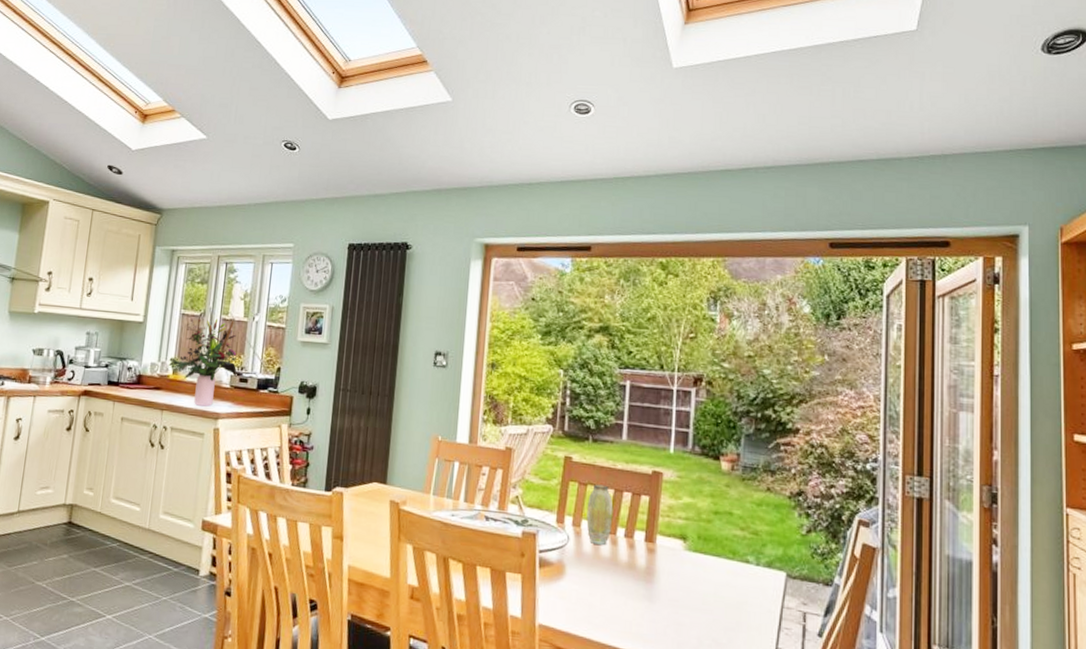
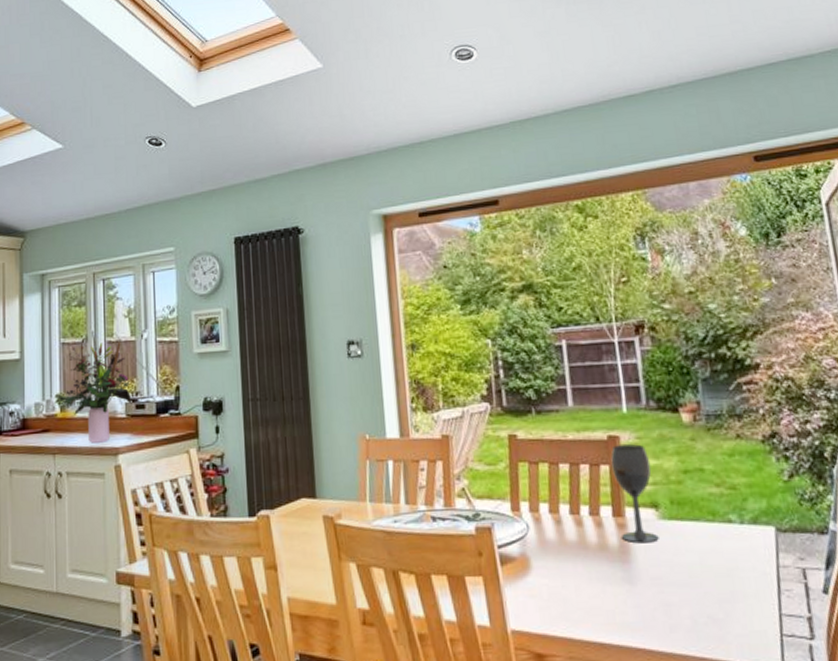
vase: present [586,484,614,545] -> none [542,460,574,529]
wine glass: none [650,480,687,569] -> present [611,444,659,544]

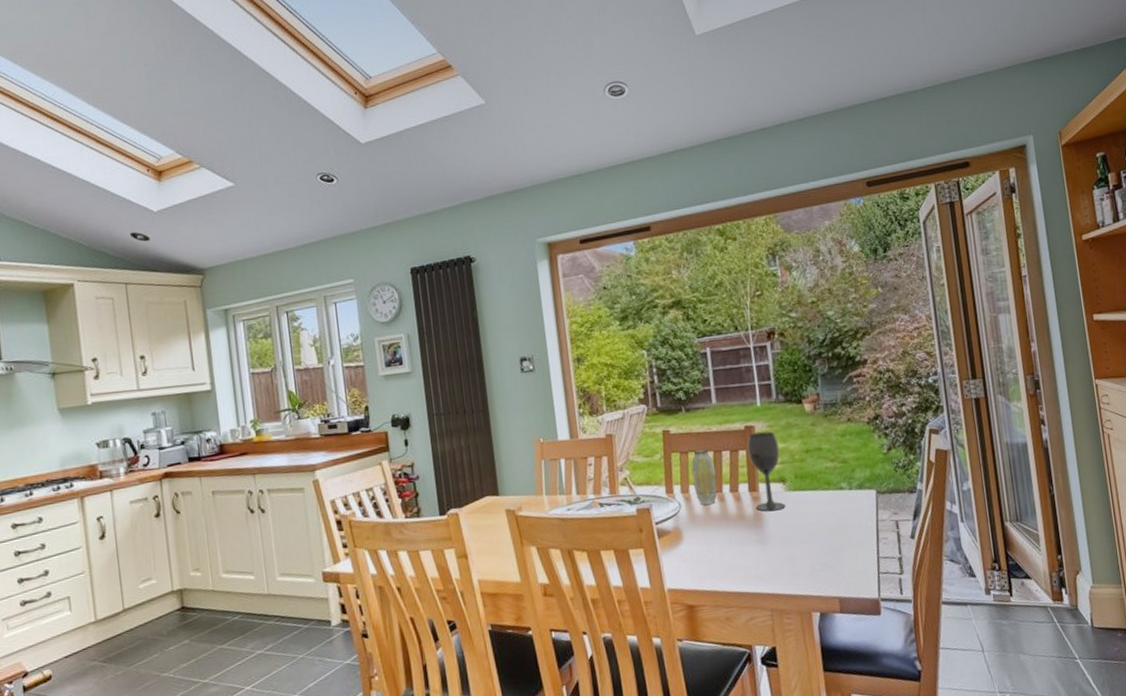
bouquet: present [55,341,132,443] -> none [249,368,325,462]
vase: none [542,460,574,529] -> present [691,449,717,505]

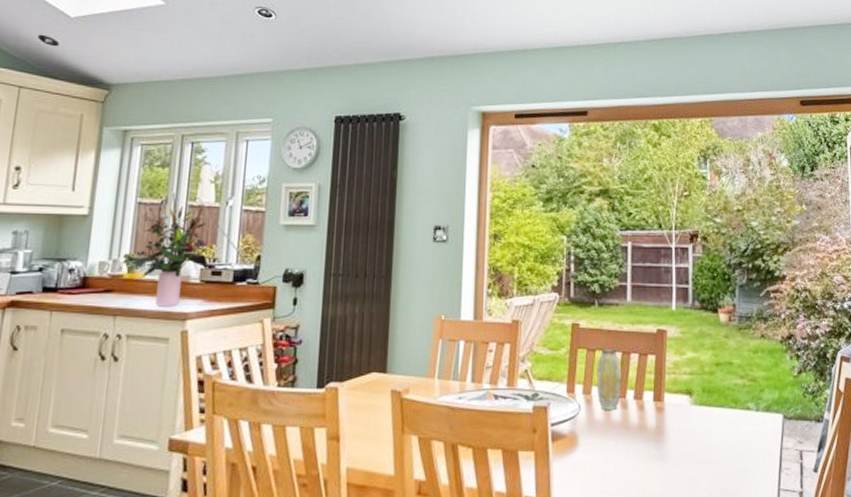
bouquet: none [249,368,325,462] -> present [122,204,208,307]
wine glass: present [747,431,786,512] -> none [657,338,690,426]

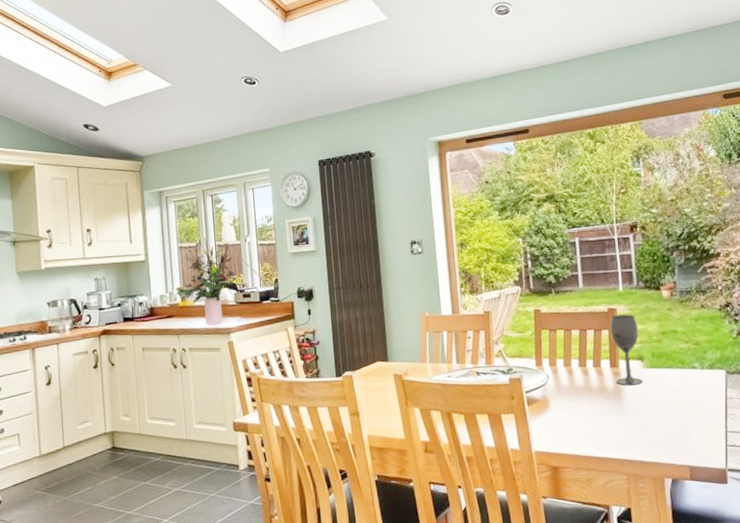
vase: present [596,348,622,410] -> none [559,327,582,377]
wine glass: none [657,338,690,426] -> present [610,314,643,386]

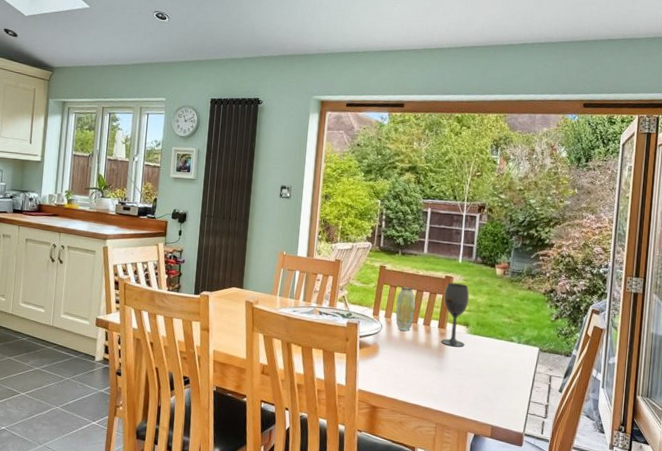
bouquet: present [176,245,240,325] -> none [64,157,121,230]
vase: none [559,327,582,377] -> present [395,286,416,331]

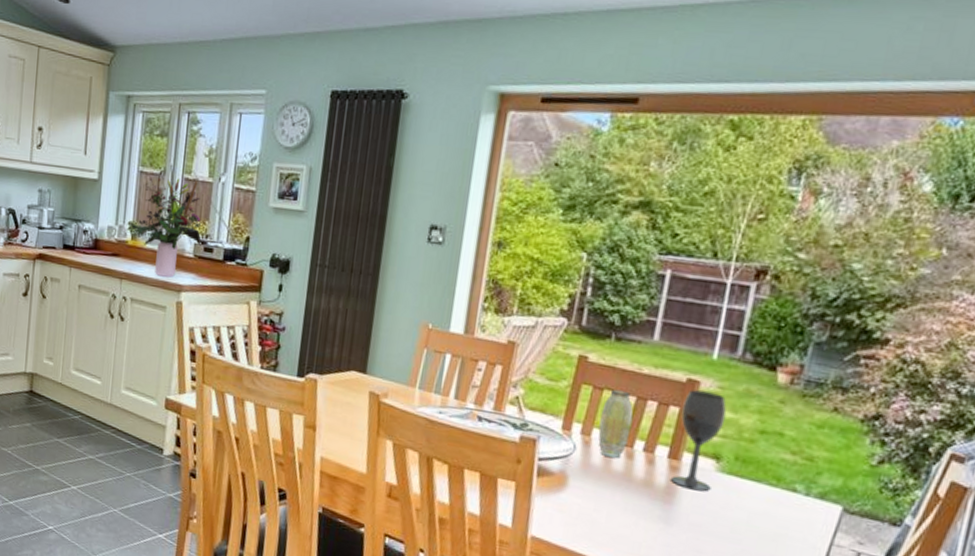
bouquet: none [64,157,121,230] -> present [127,176,201,278]

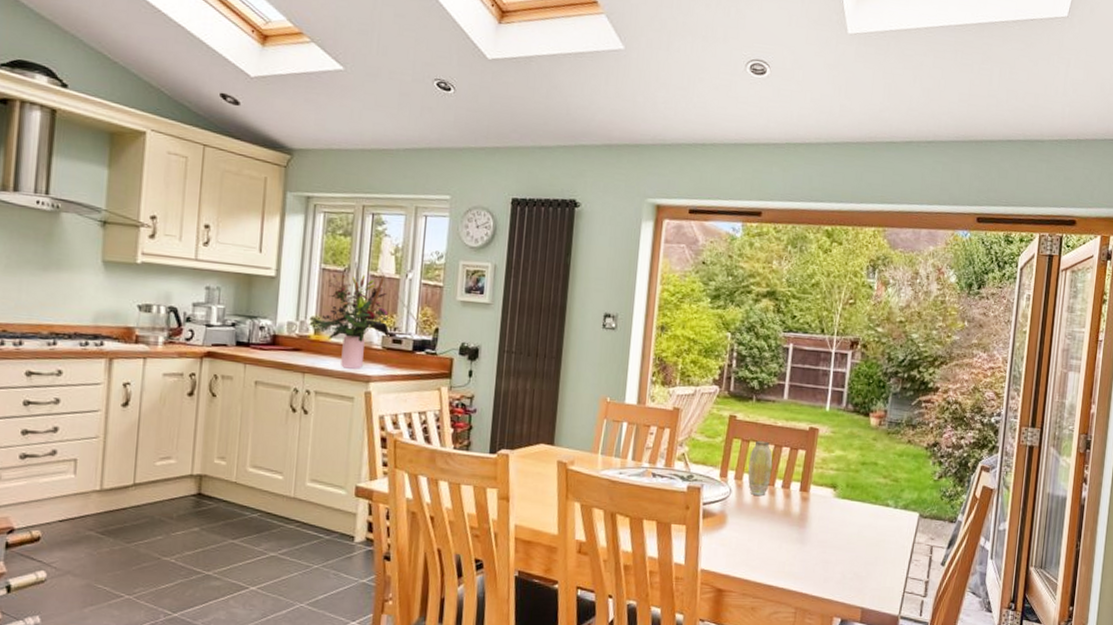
wine glass: present [671,390,727,492] -> none [803,436,839,515]

